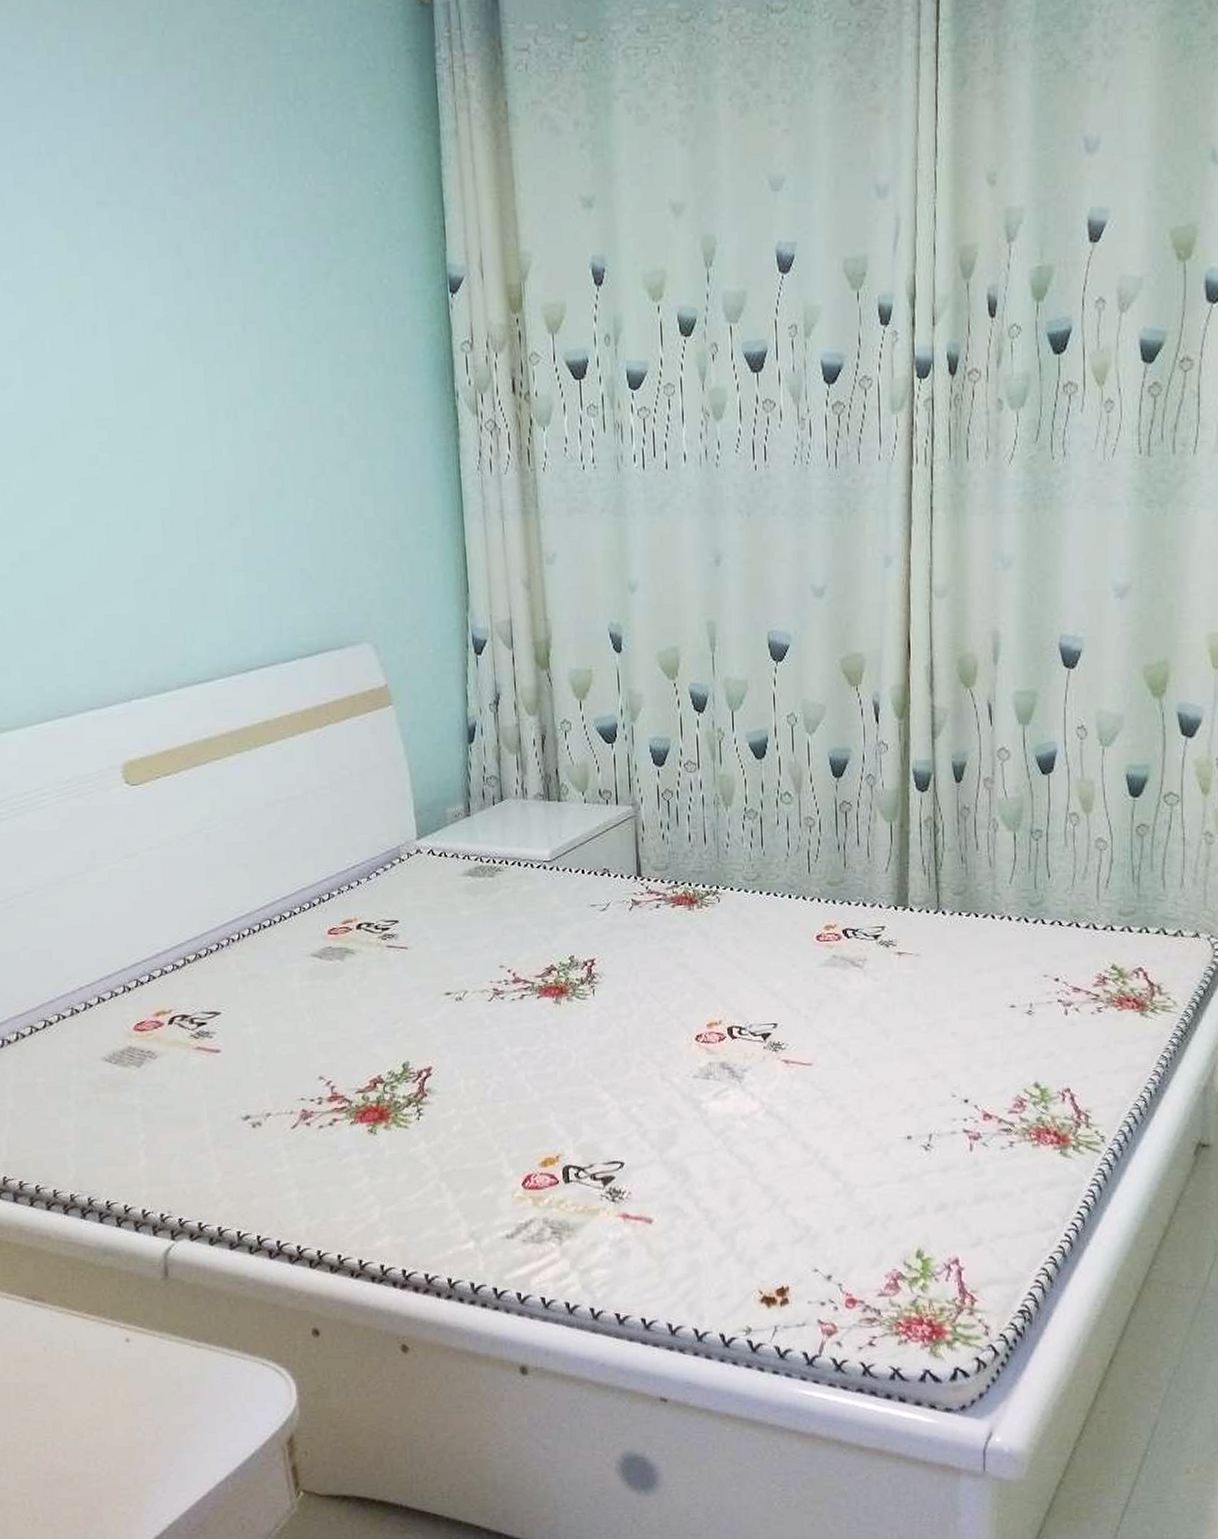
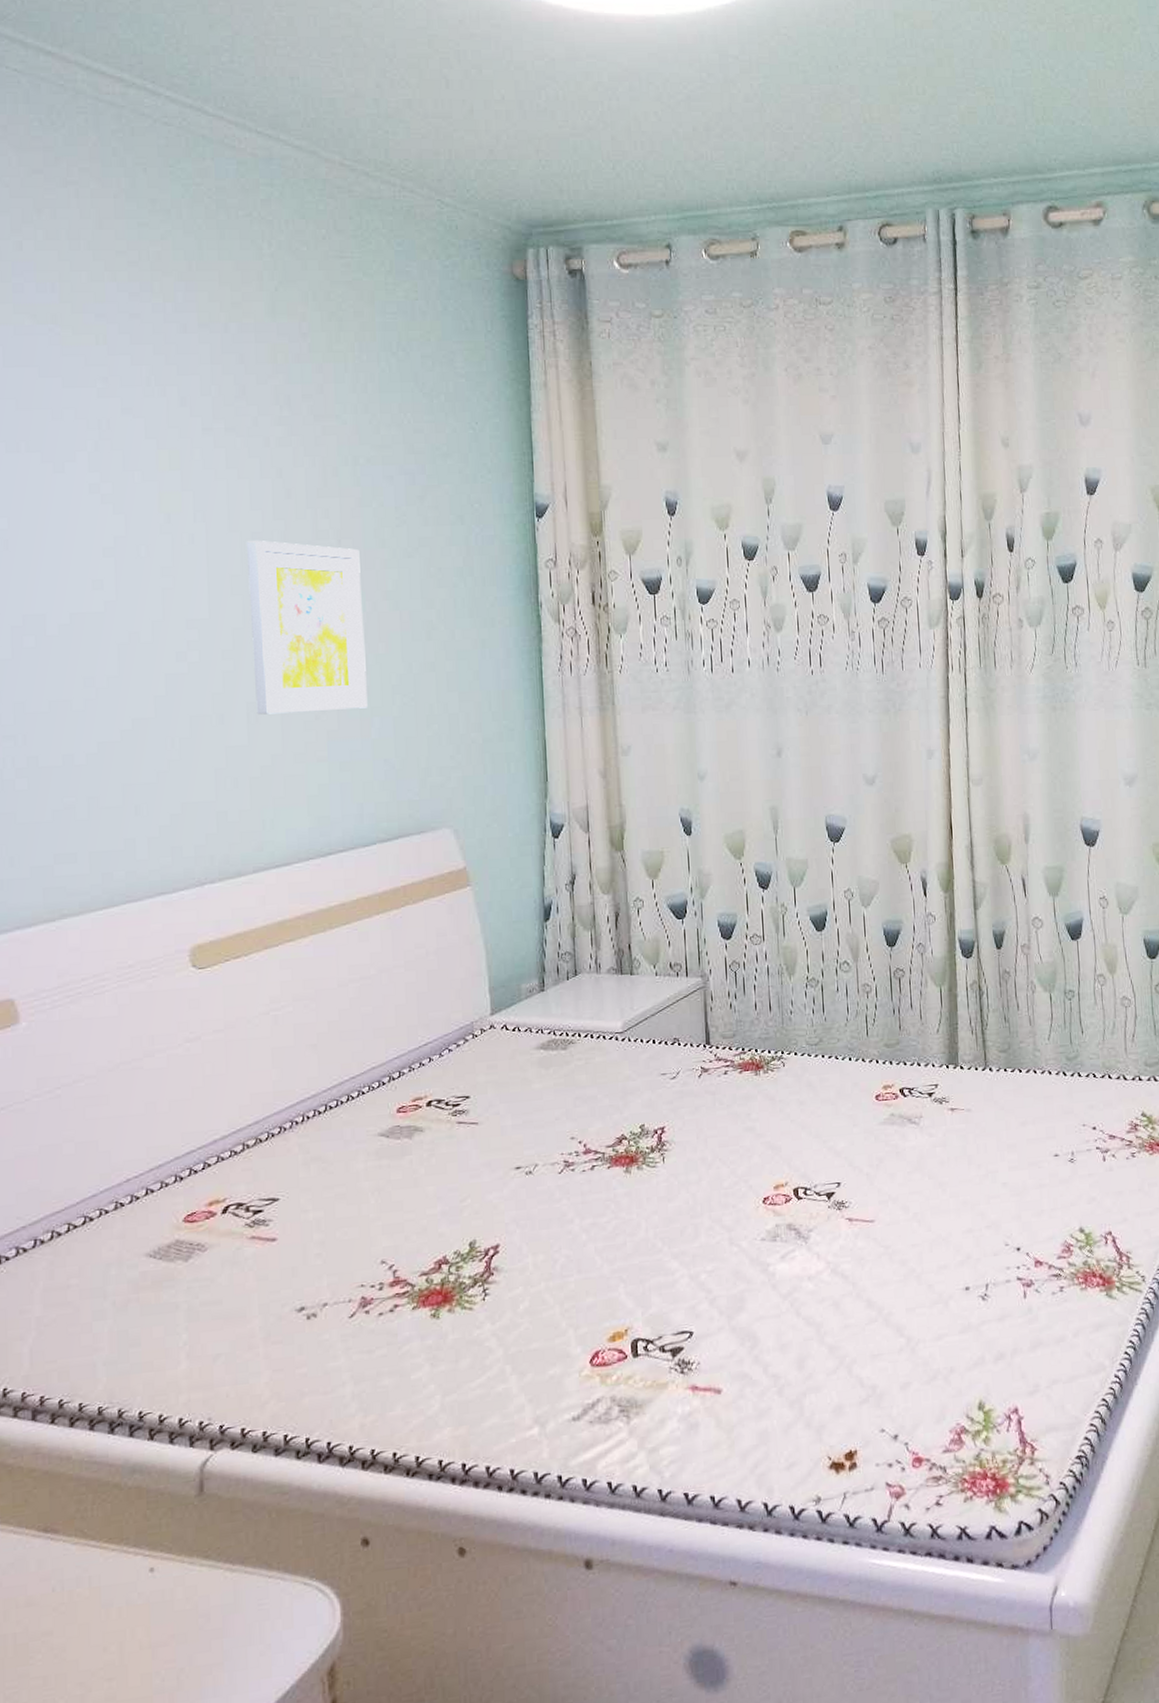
wall art: none [149,328,281,522] -> present [246,540,368,715]

